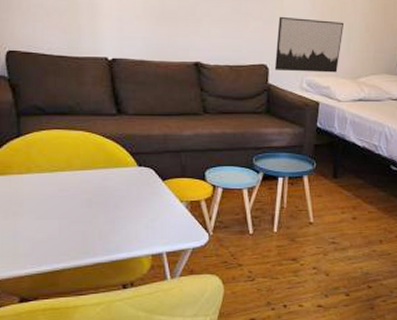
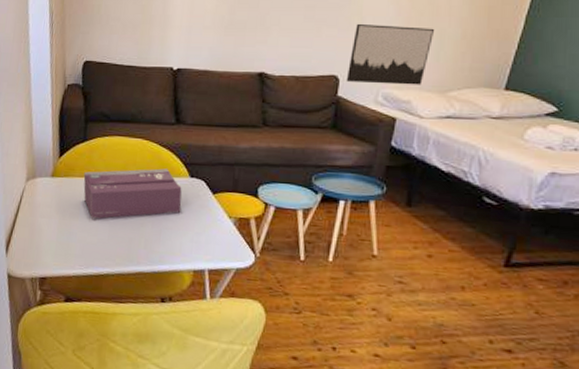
tissue box: none [23,160,131,216] -> present [83,168,182,219]

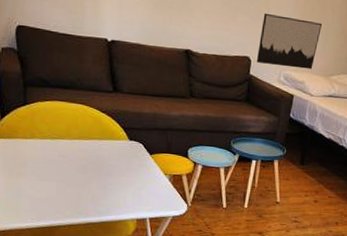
tissue box: present [83,168,182,219] -> none [27,132,122,177]

